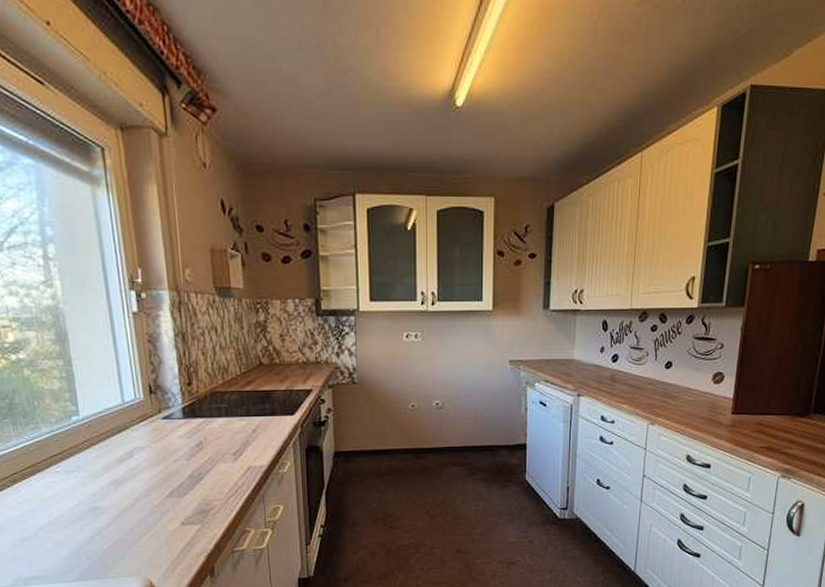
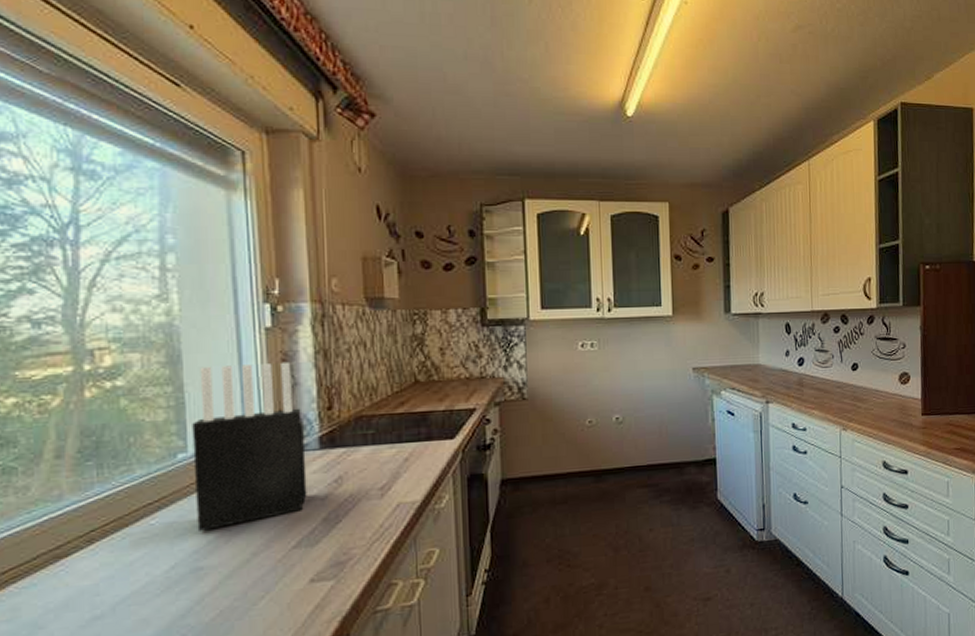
knife block: none [81,342,175,479] -> present [192,361,307,531]

